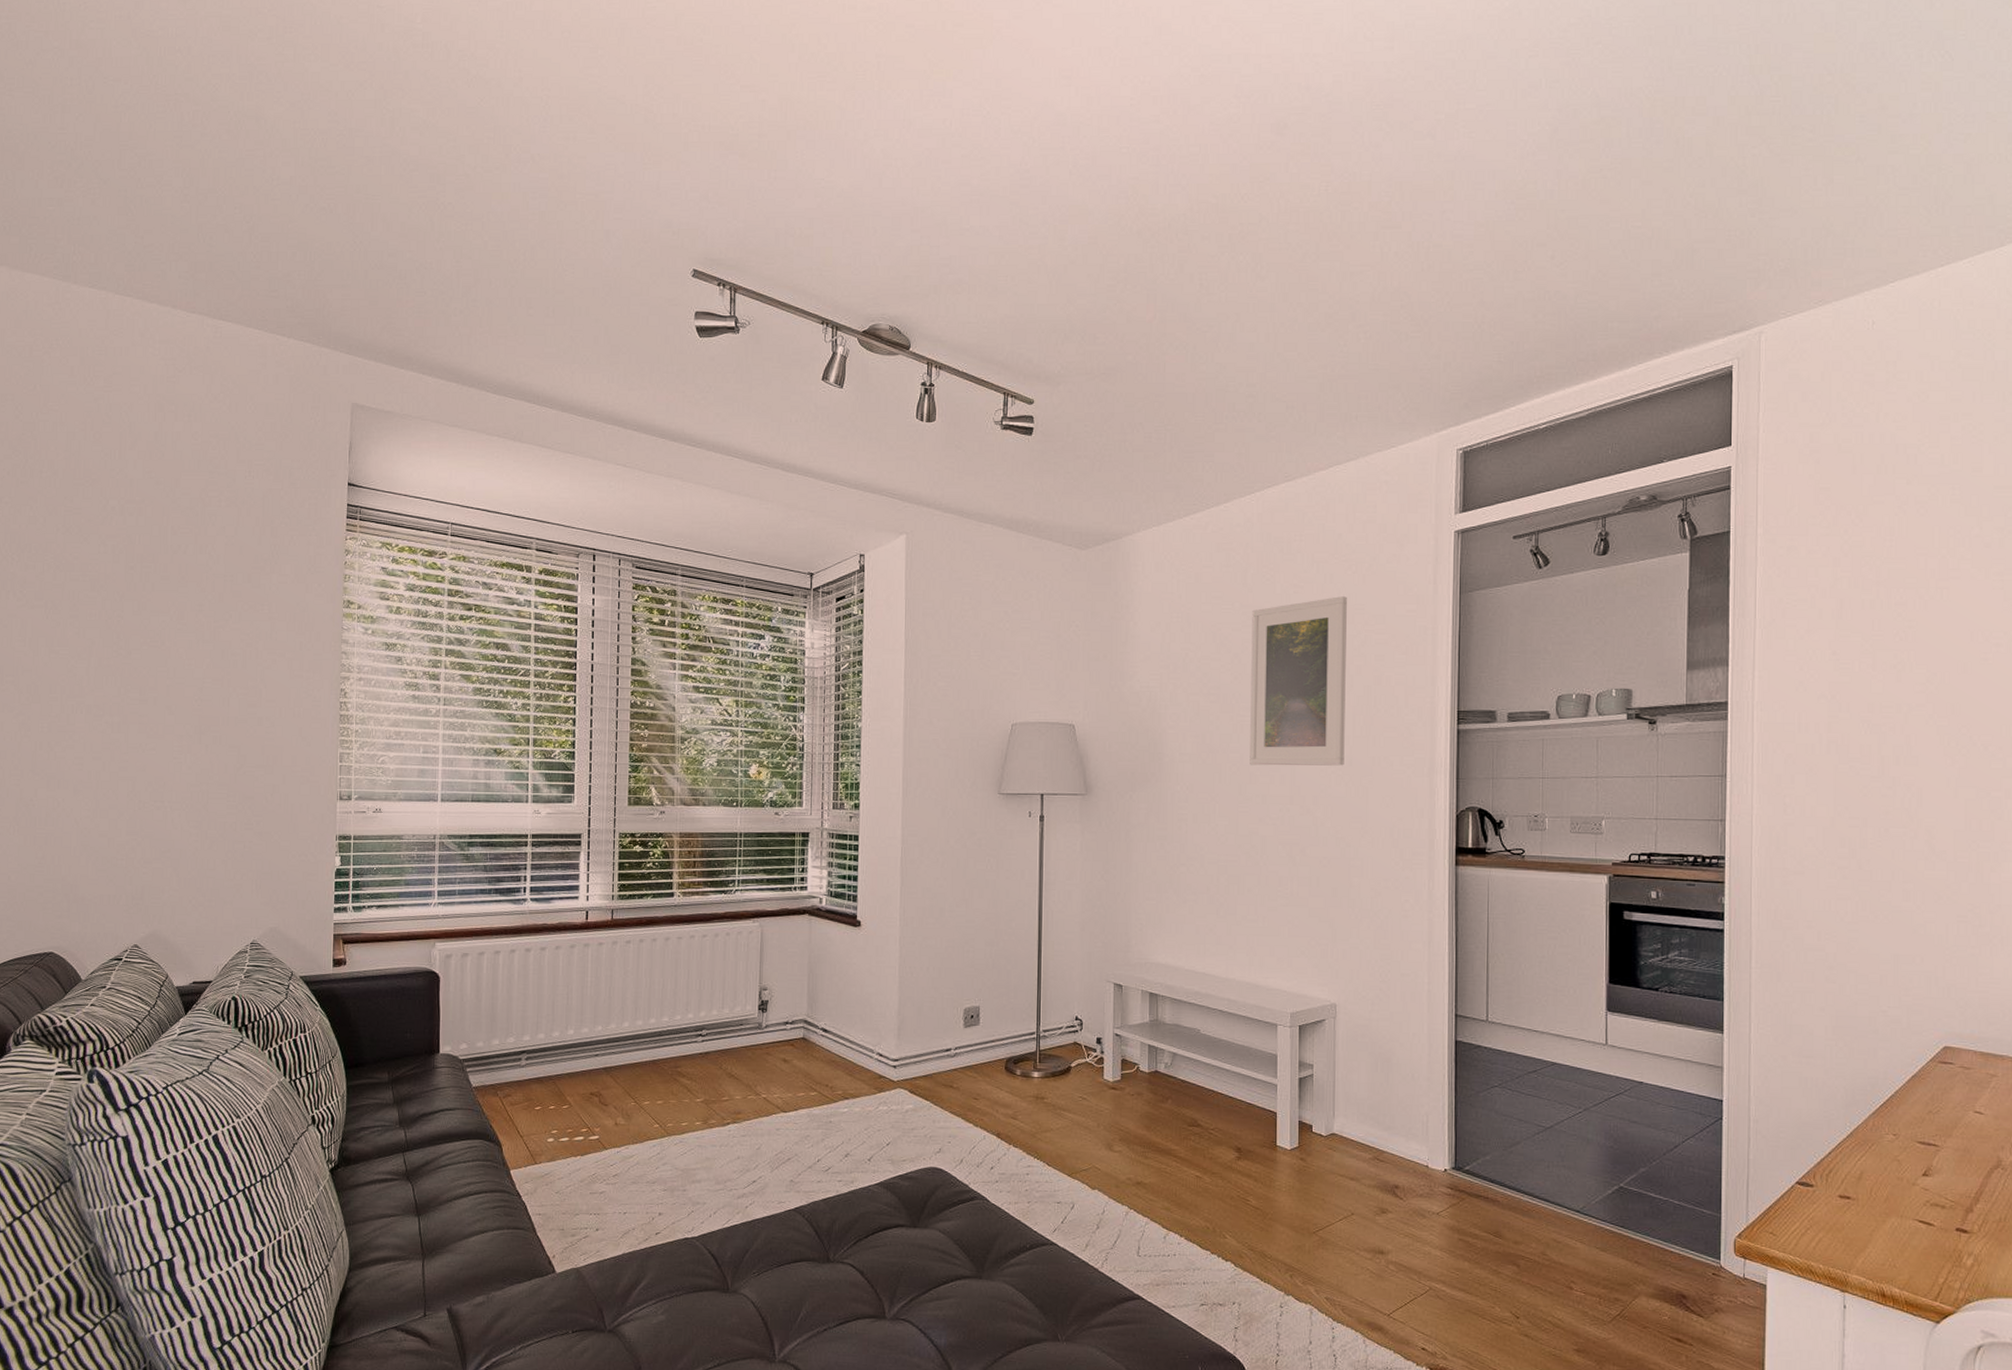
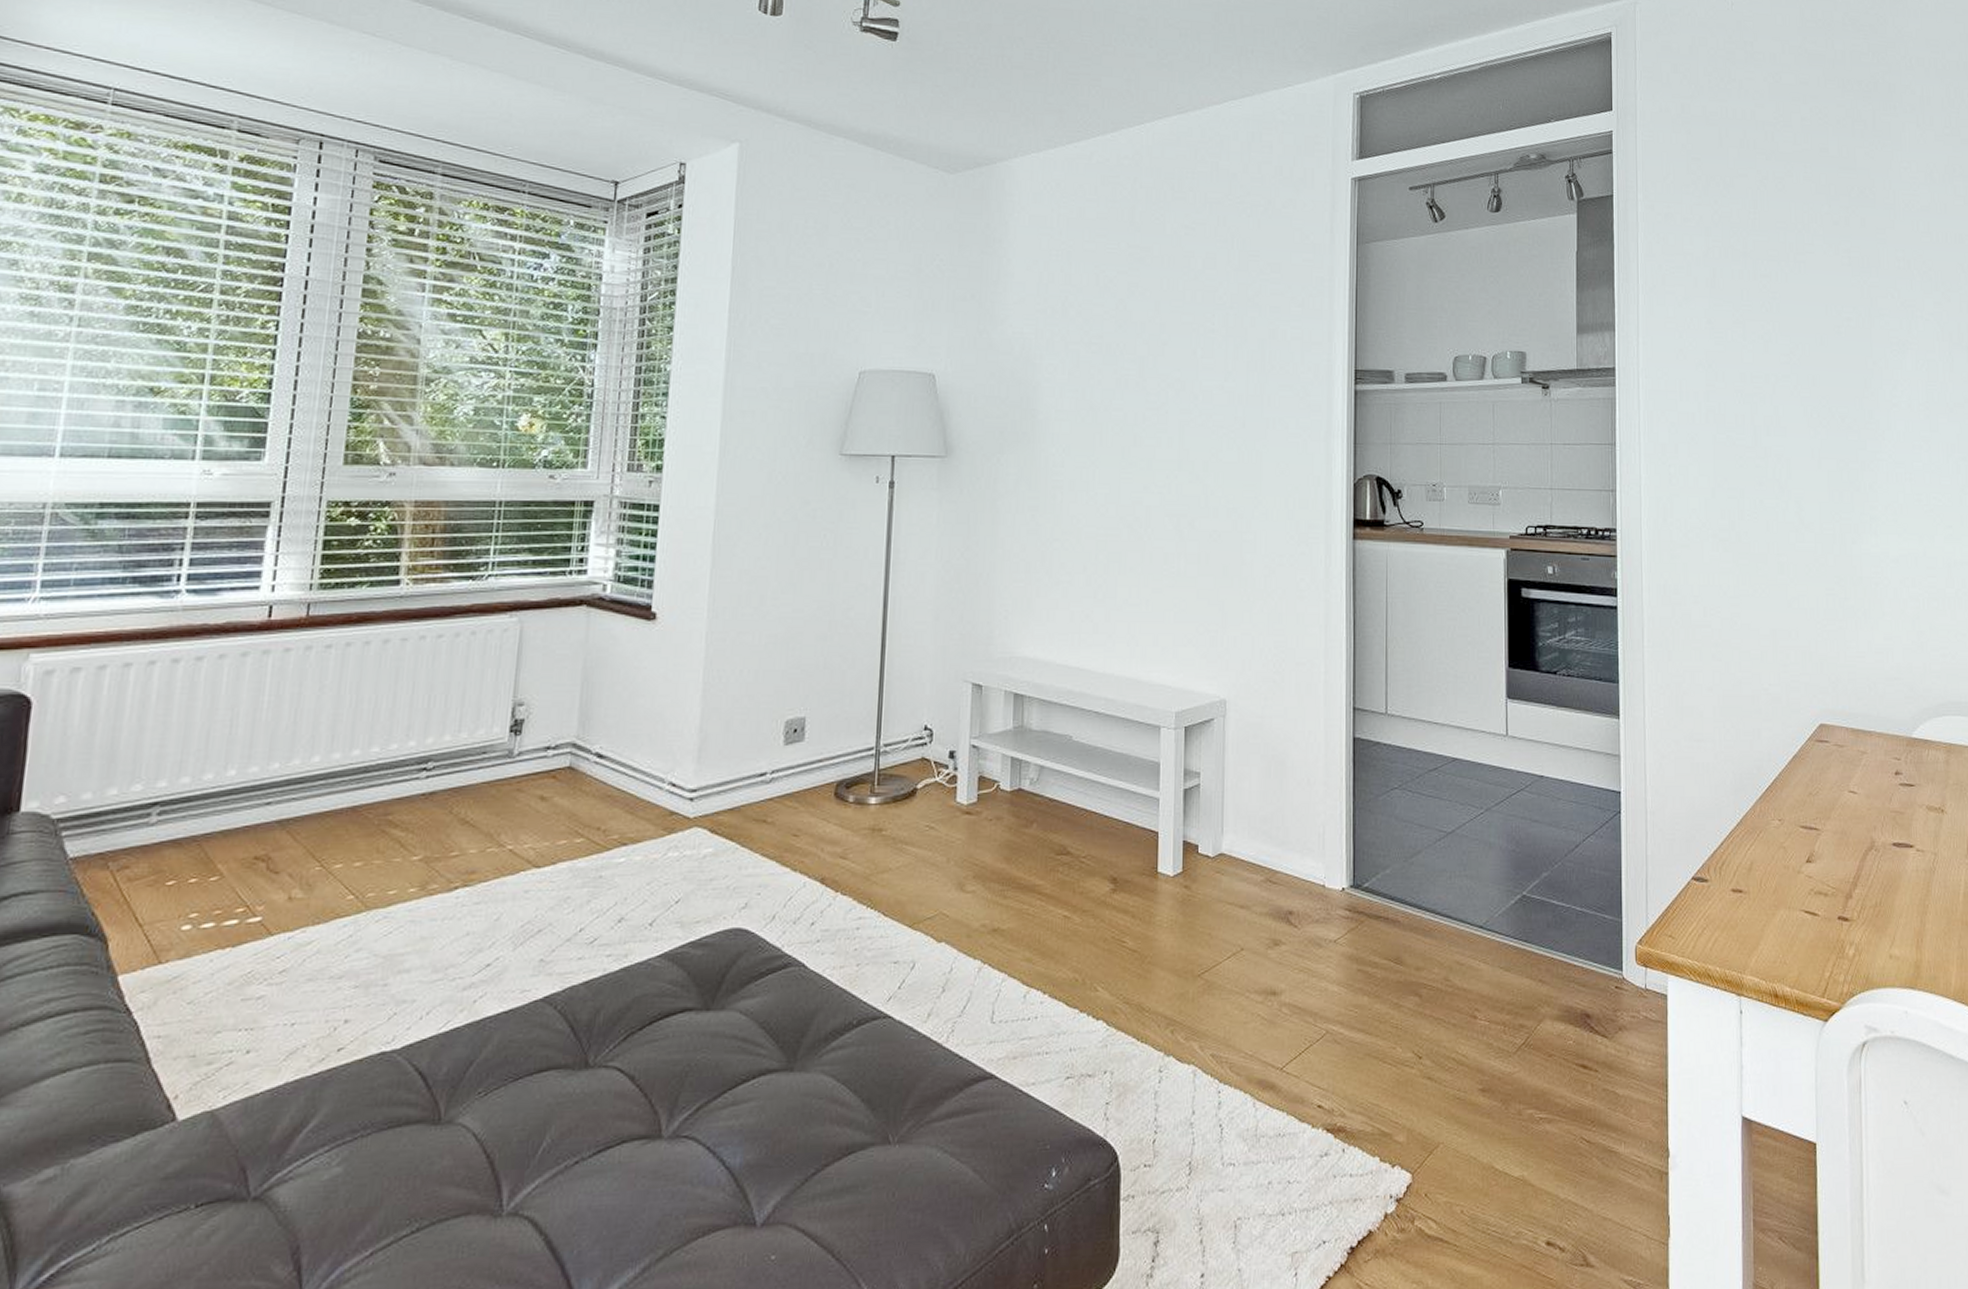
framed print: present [1250,596,1347,766] -> none [1134,241,1241,428]

